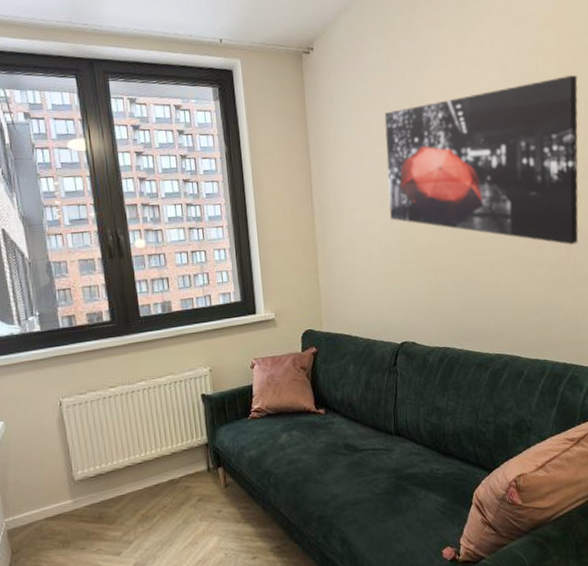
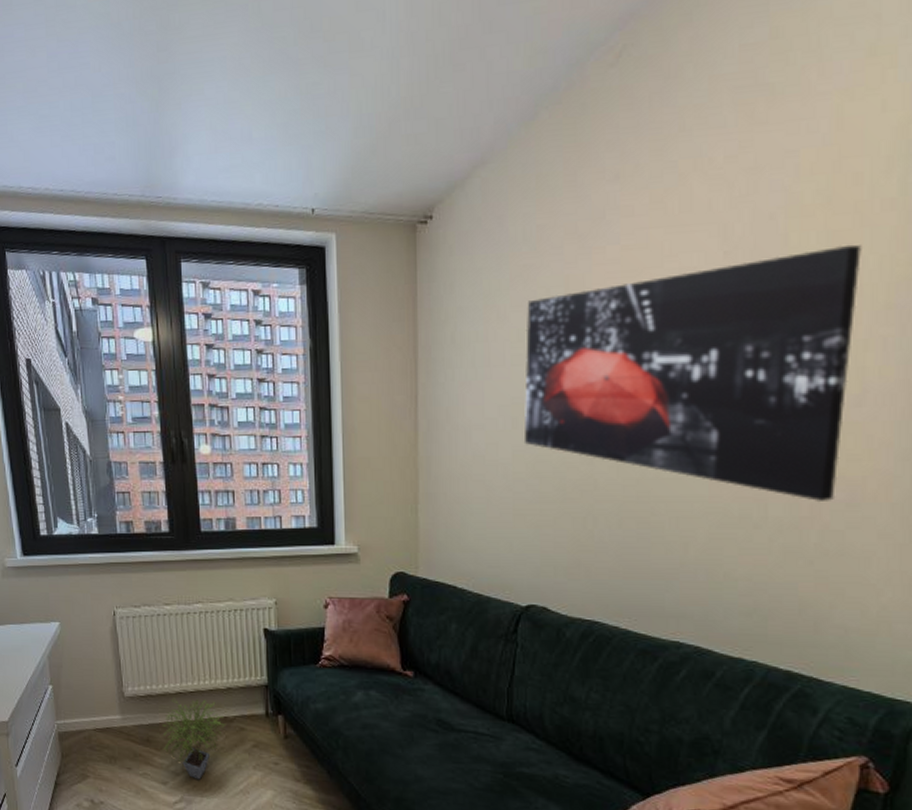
potted plant: none [113,467,173,543] -> present [162,697,226,780]

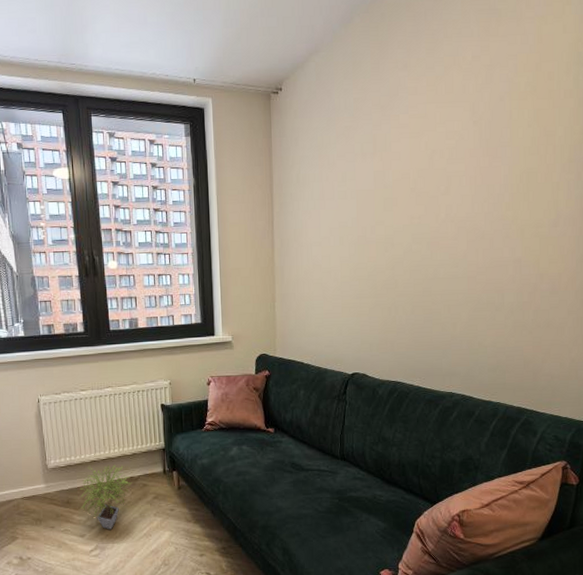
wall art: present [523,244,861,503] -> none [347,119,554,292]

